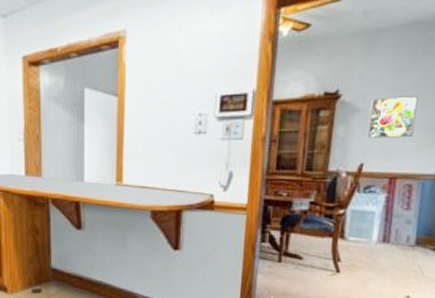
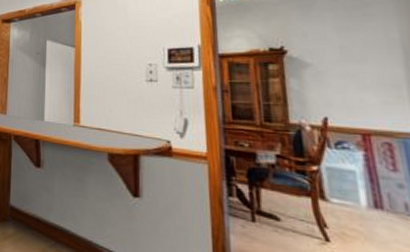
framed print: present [367,96,419,138] -> none [320,53,376,94]

